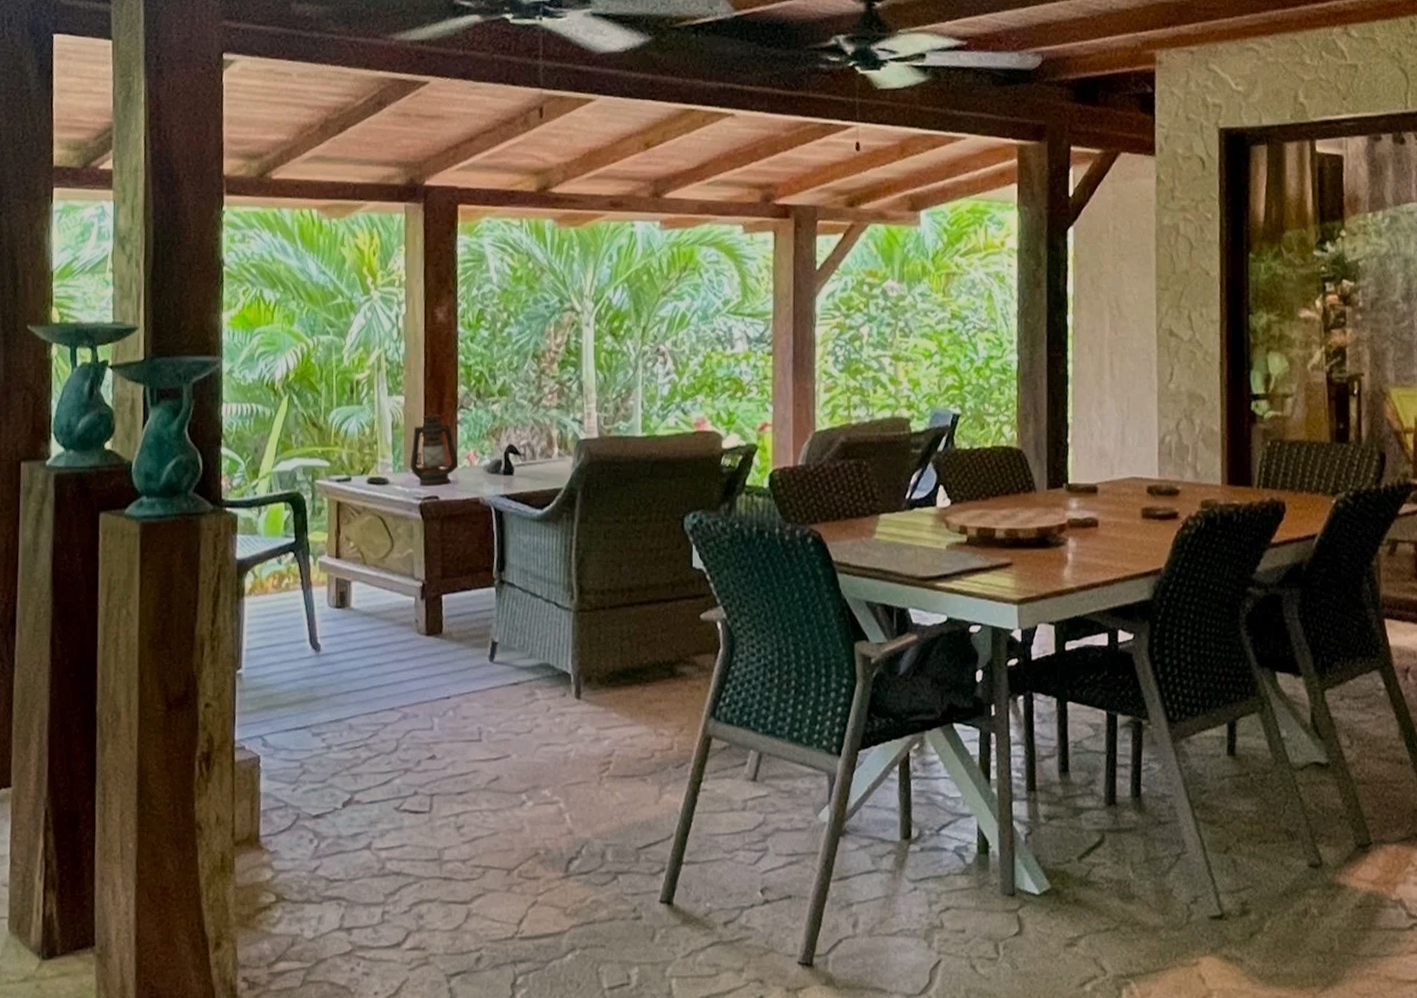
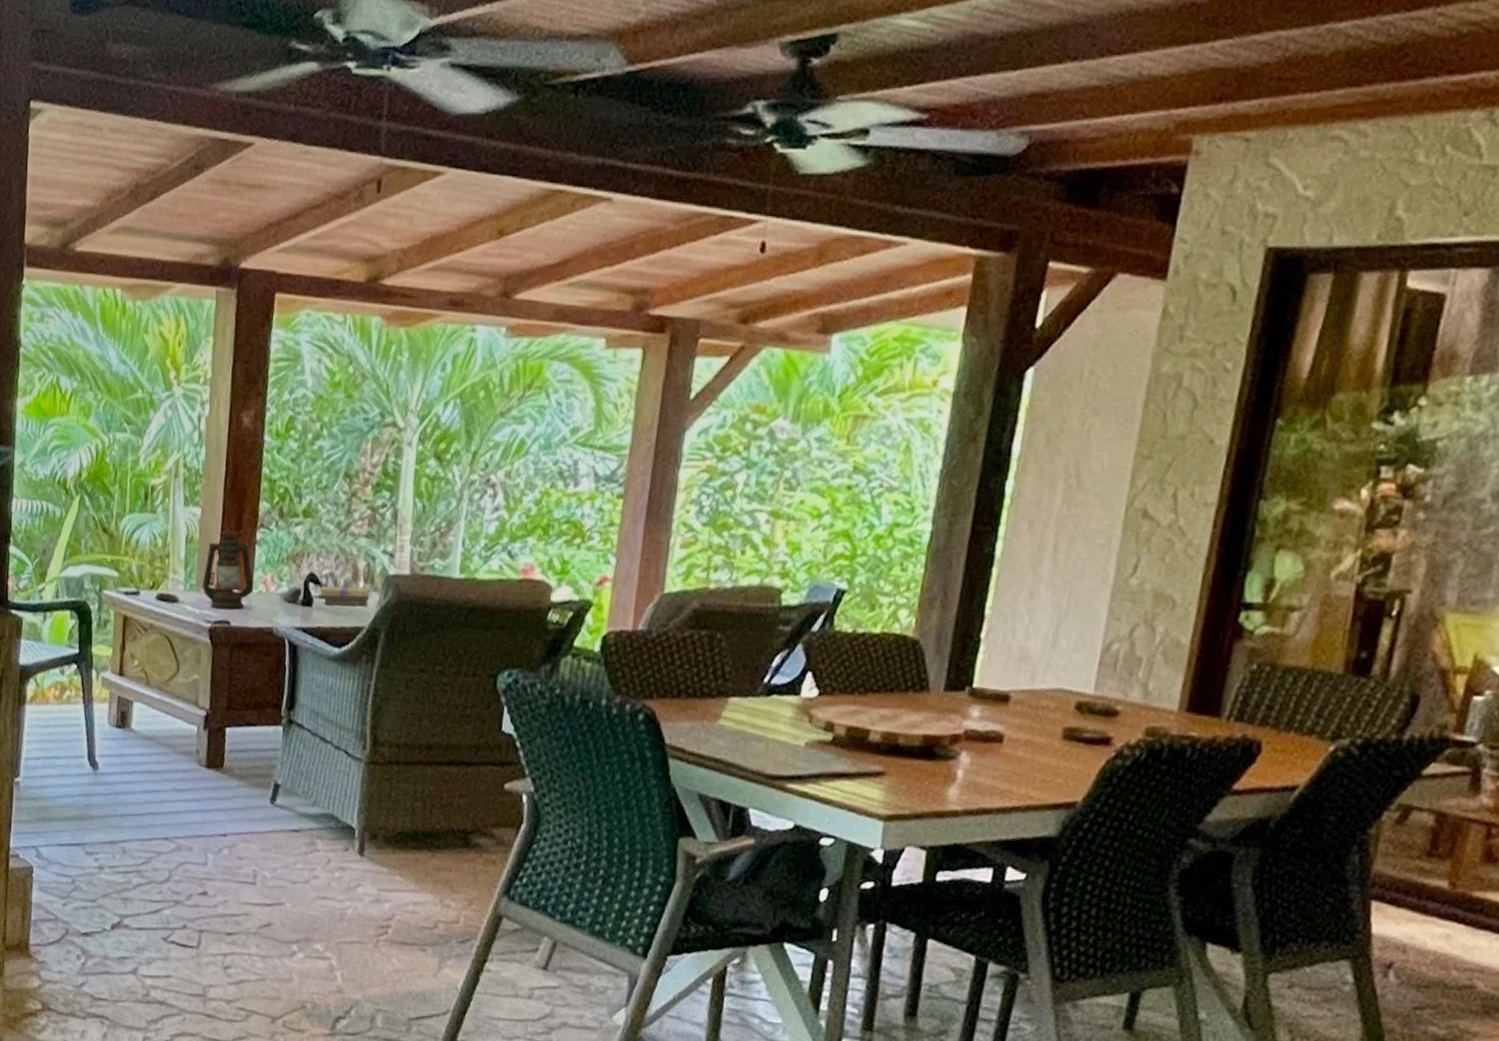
books: none [519,453,565,472] -> present [318,585,370,607]

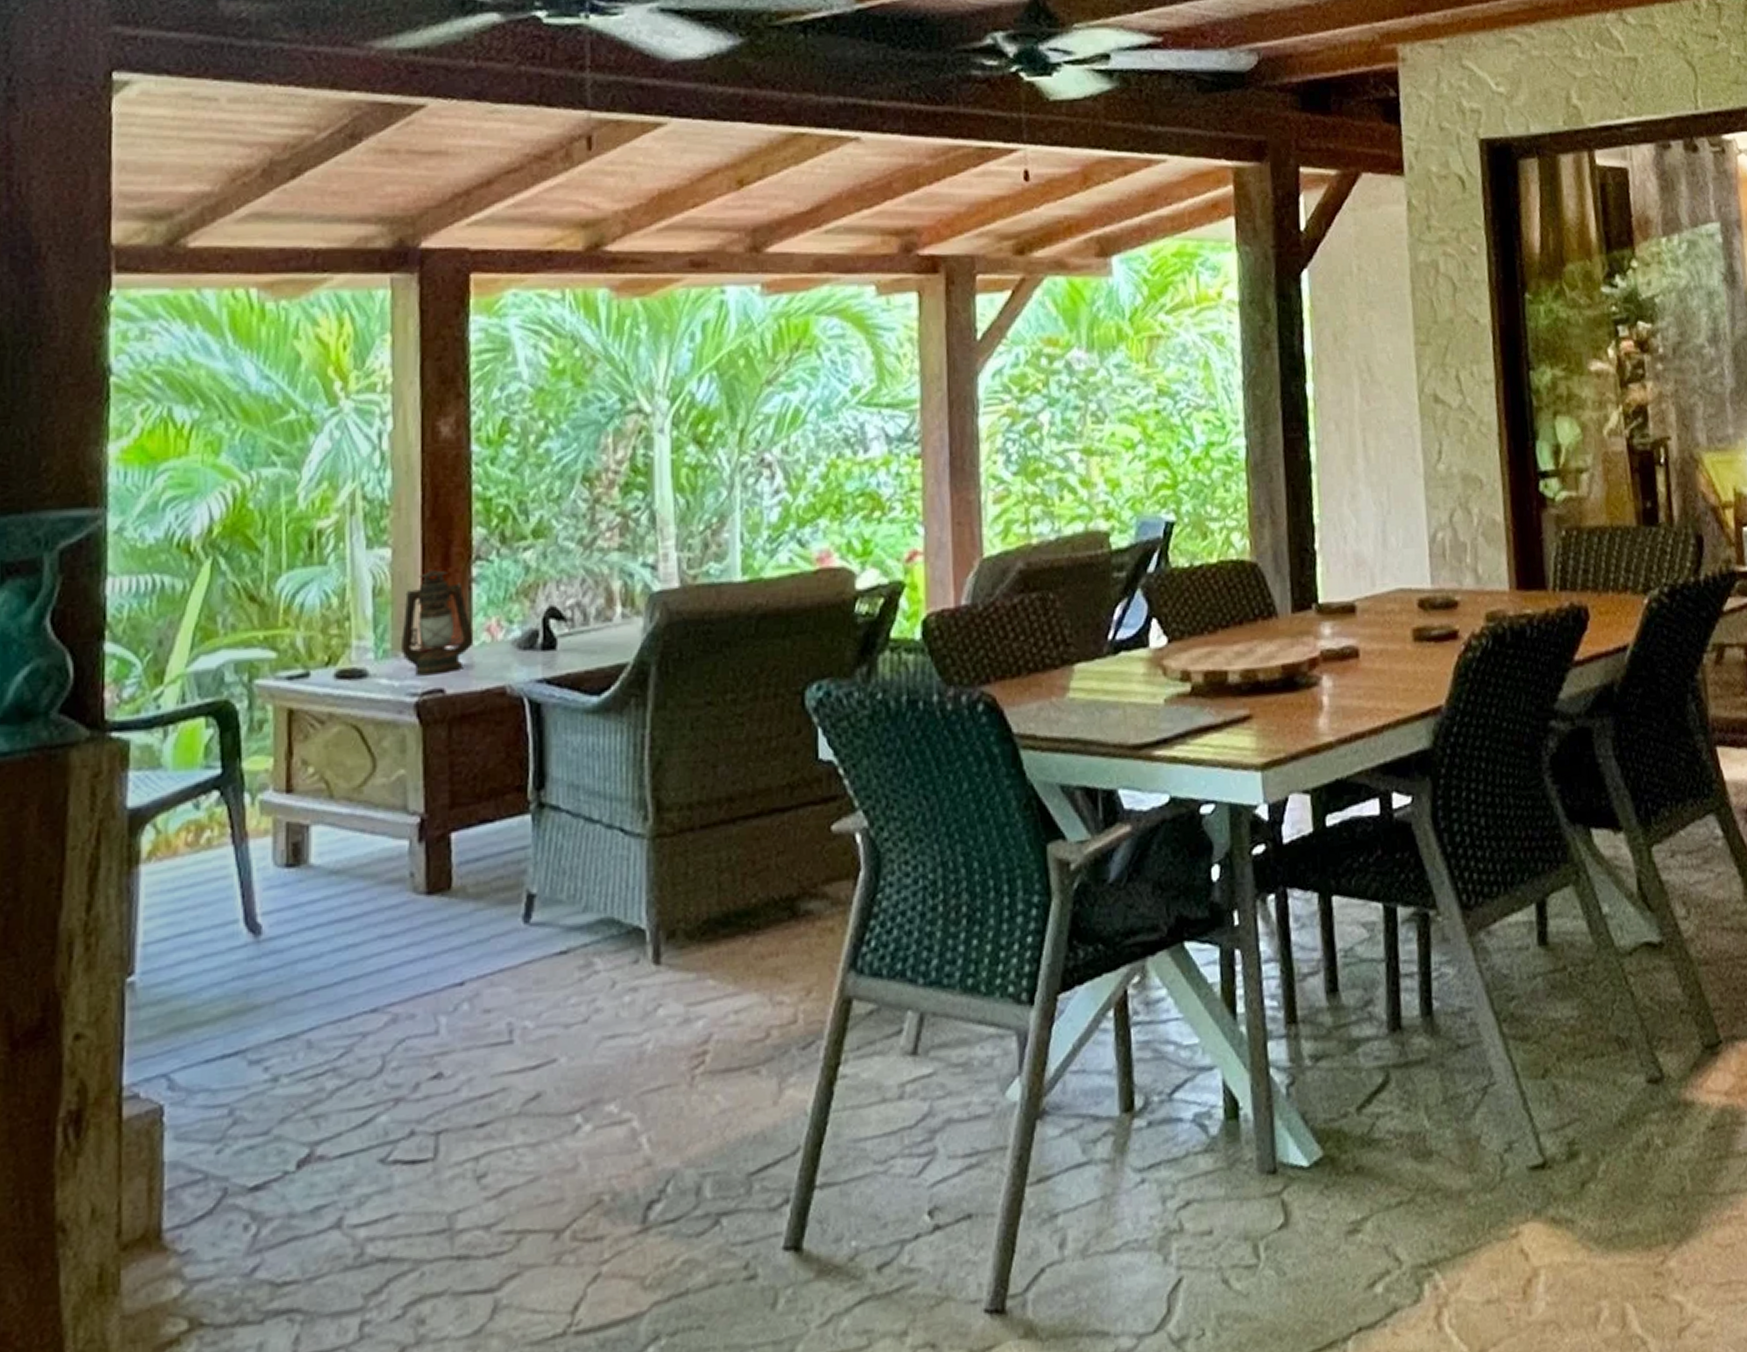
books: present [318,585,370,607] -> none [564,613,632,644]

